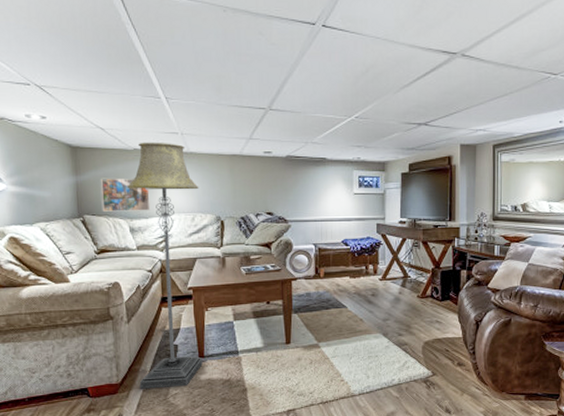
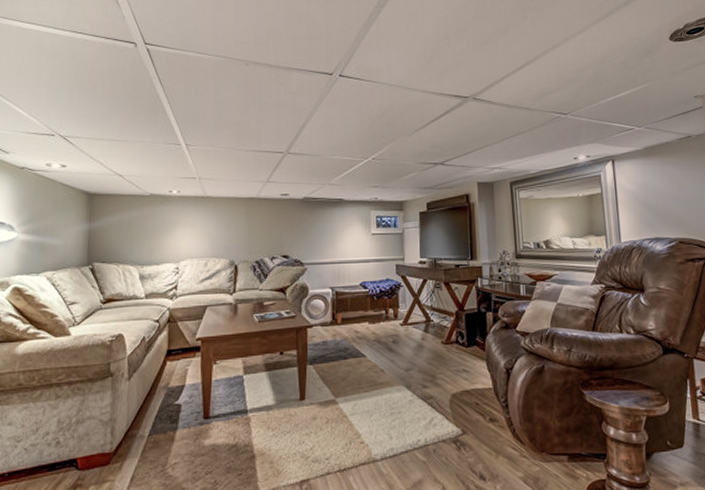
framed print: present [101,178,151,212] -> none [114,224,163,259]
floor lamp: present [127,142,203,389] -> none [135,187,214,459]

